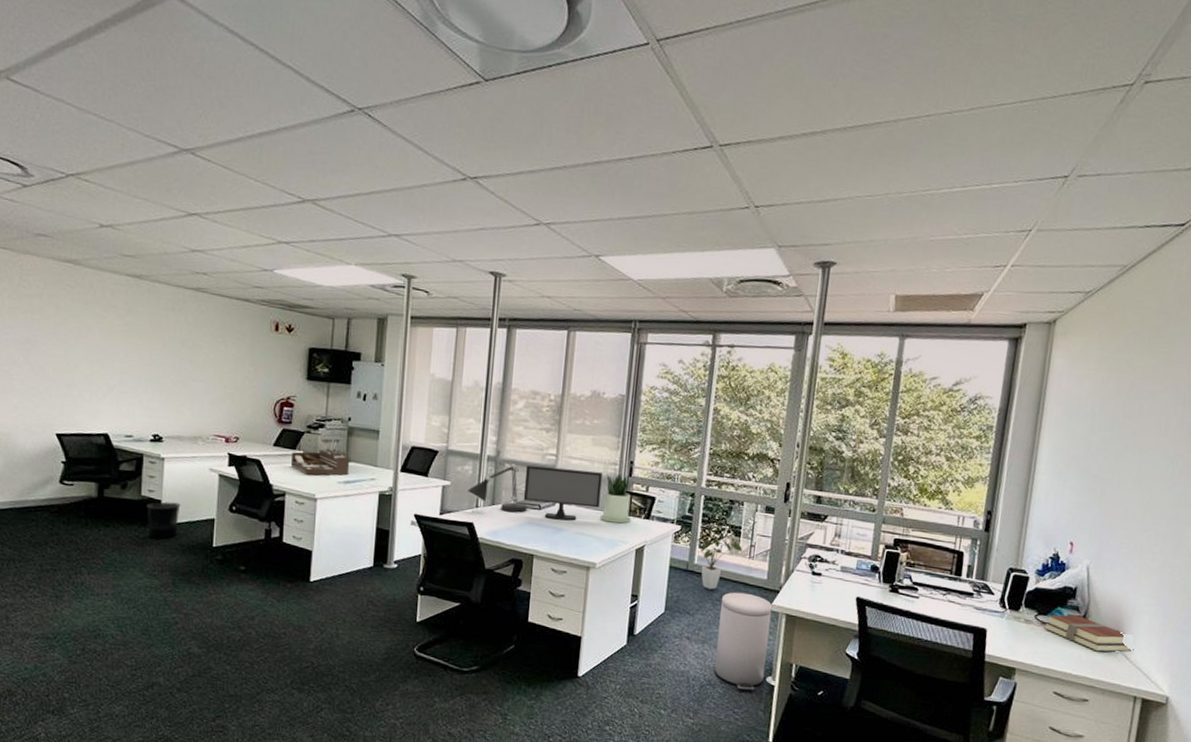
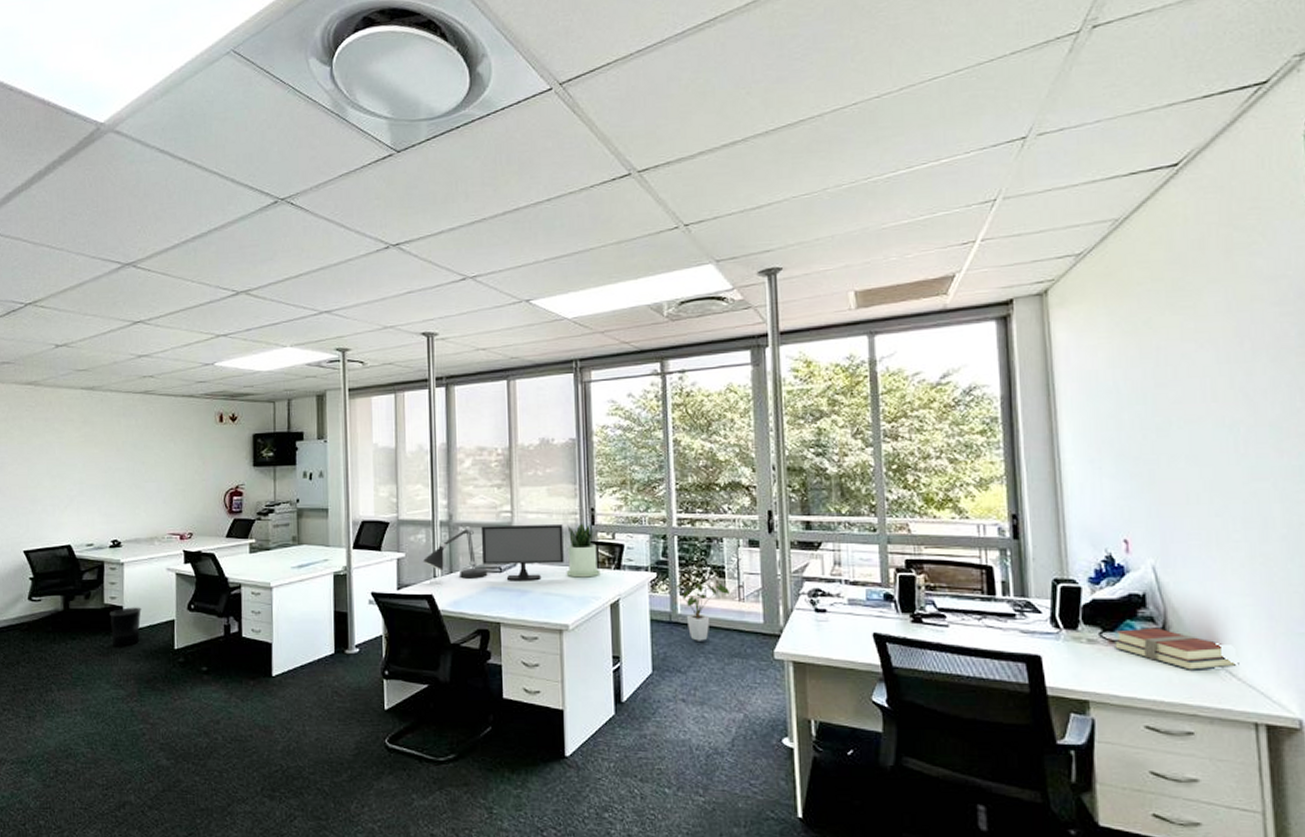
desk organizer: present [290,437,350,476] -> none [243,522,302,564]
pedal bin: present [713,592,773,691] -> none [714,641,780,757]

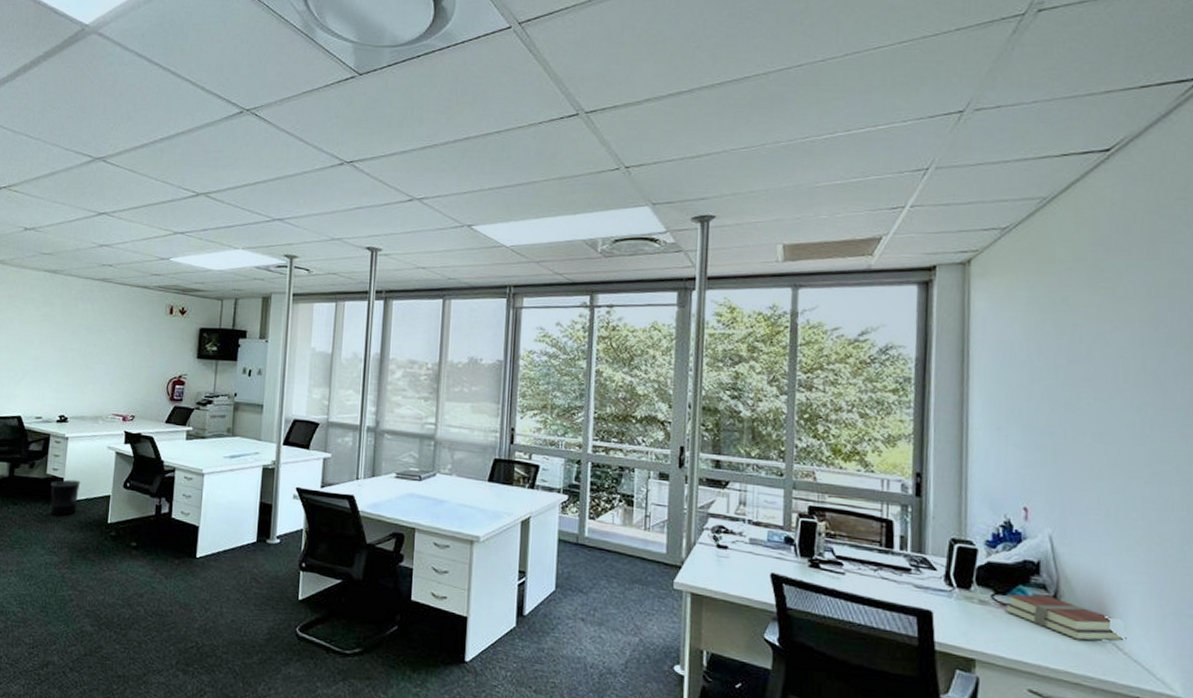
desk lamp: present [422,526,488,579] -> none [347,434,408,484]
computer monitor: present [481,525,564,581] -> none [403,435,483,492]
planter: present [566,523,601,578] -> none [482,441,515,494]
house plant: present [675,584,731,641] -> none [584,508,637,565]

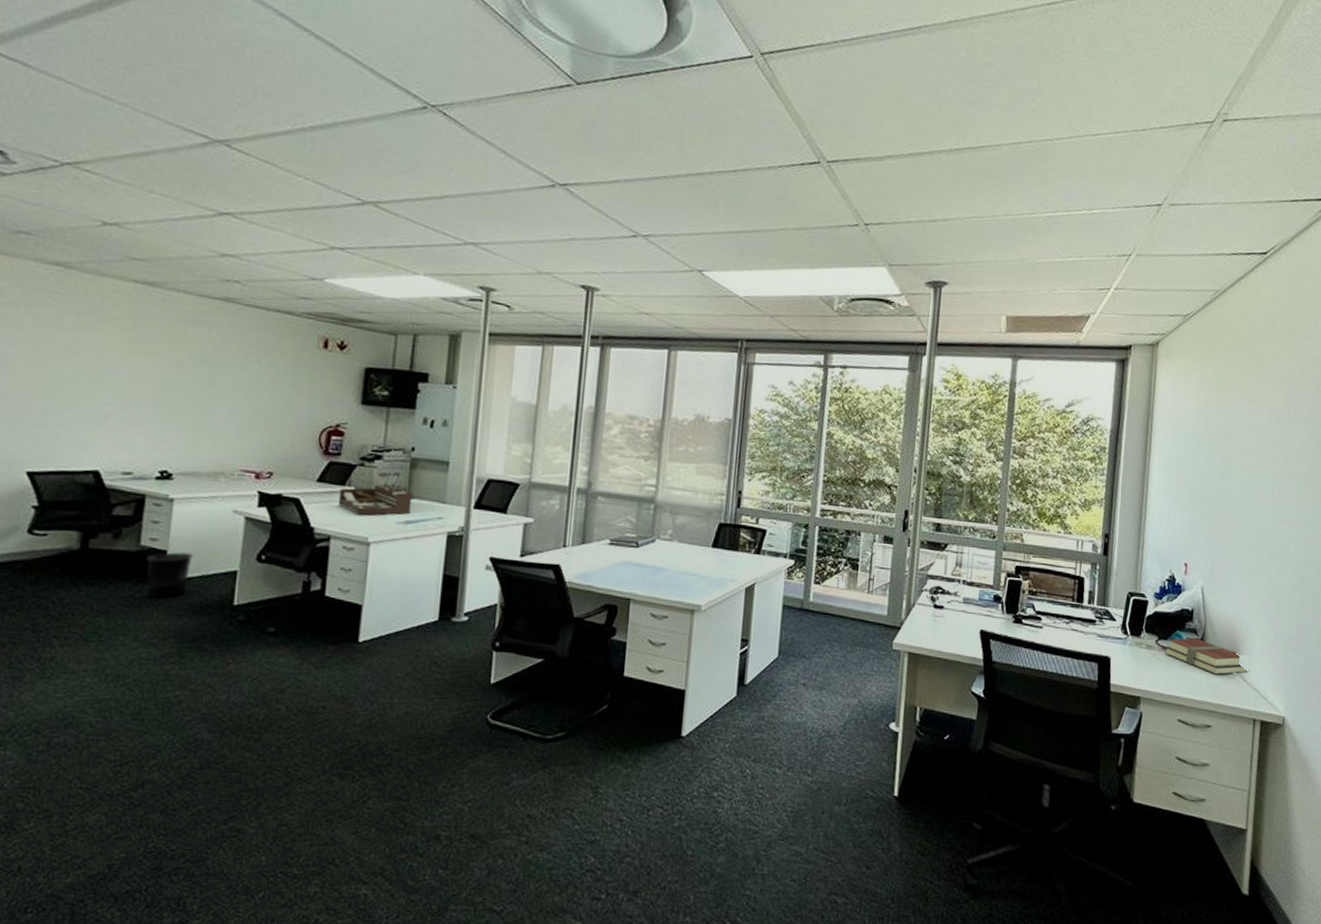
desk organizer: none [180,413,236,451] -> present [337,471,413,516]

